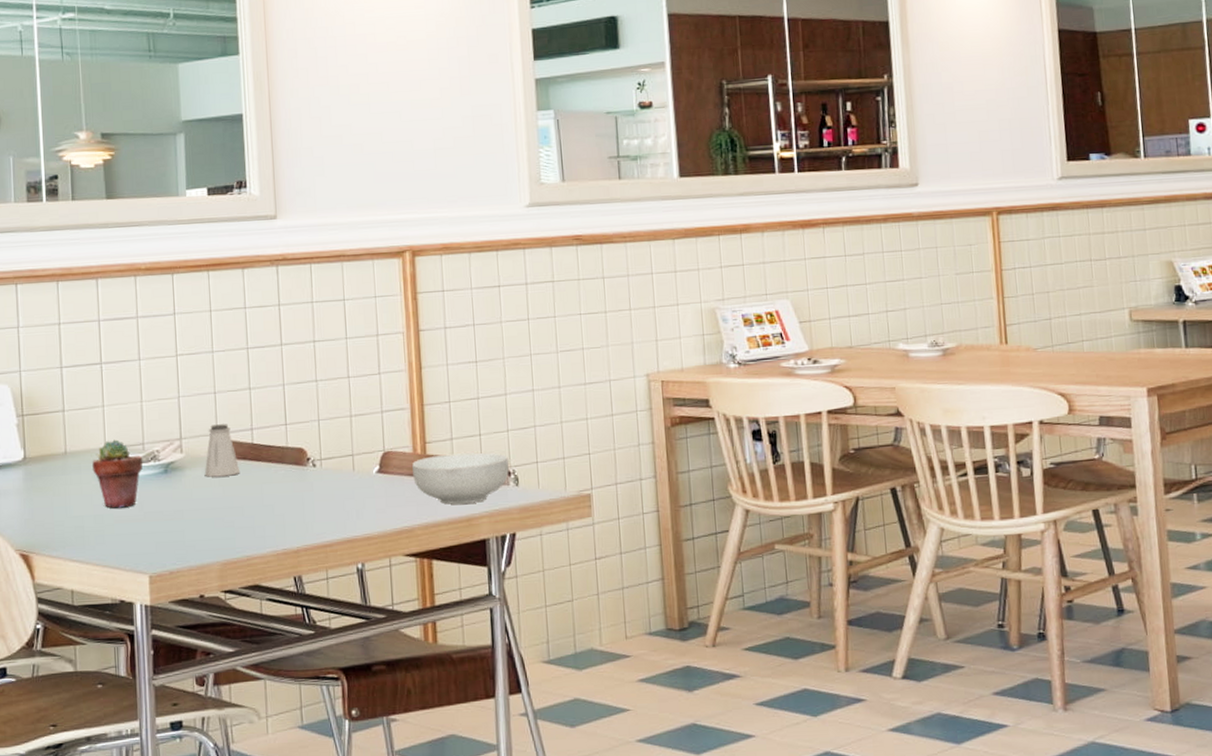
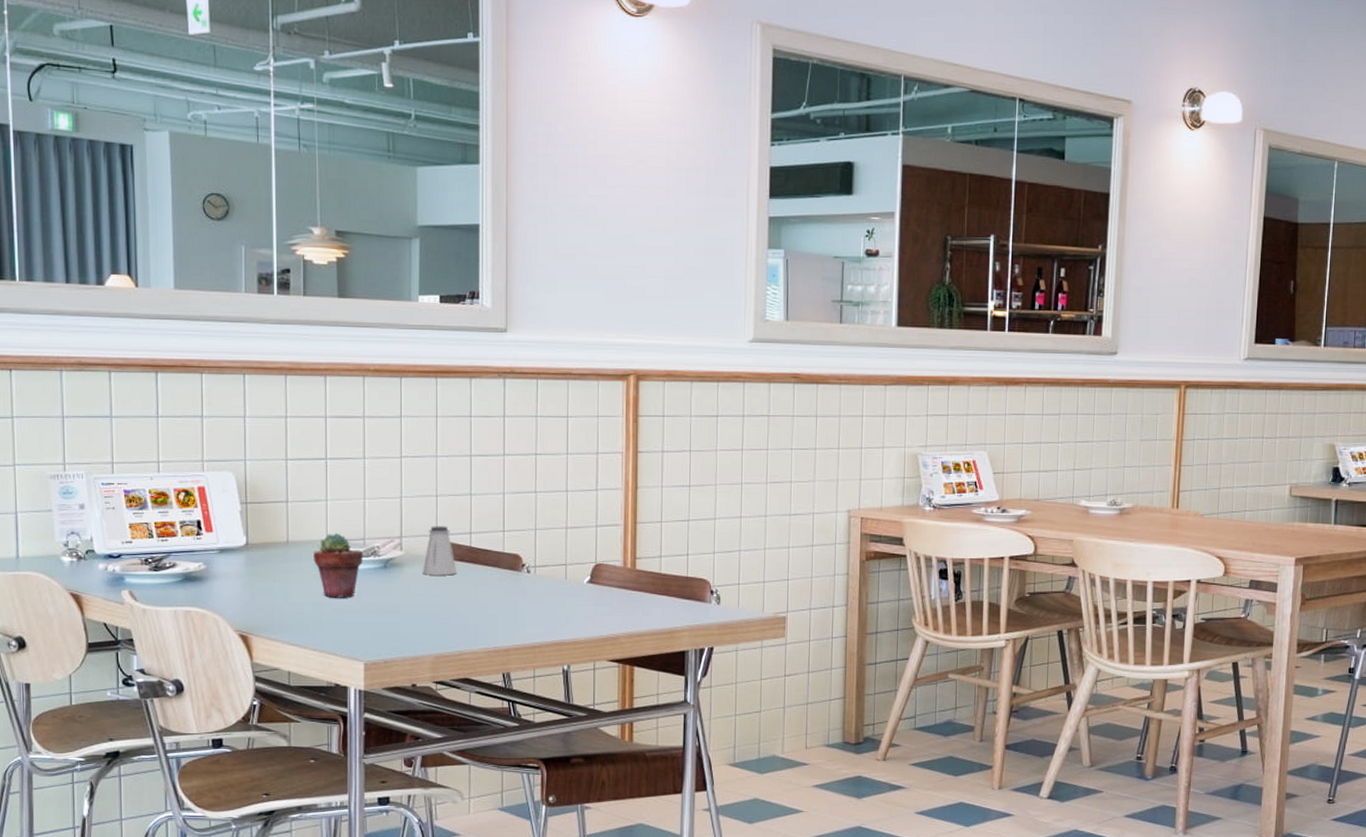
cereal bowl: present [412,452,510,505] -> none [622,570,713,617]

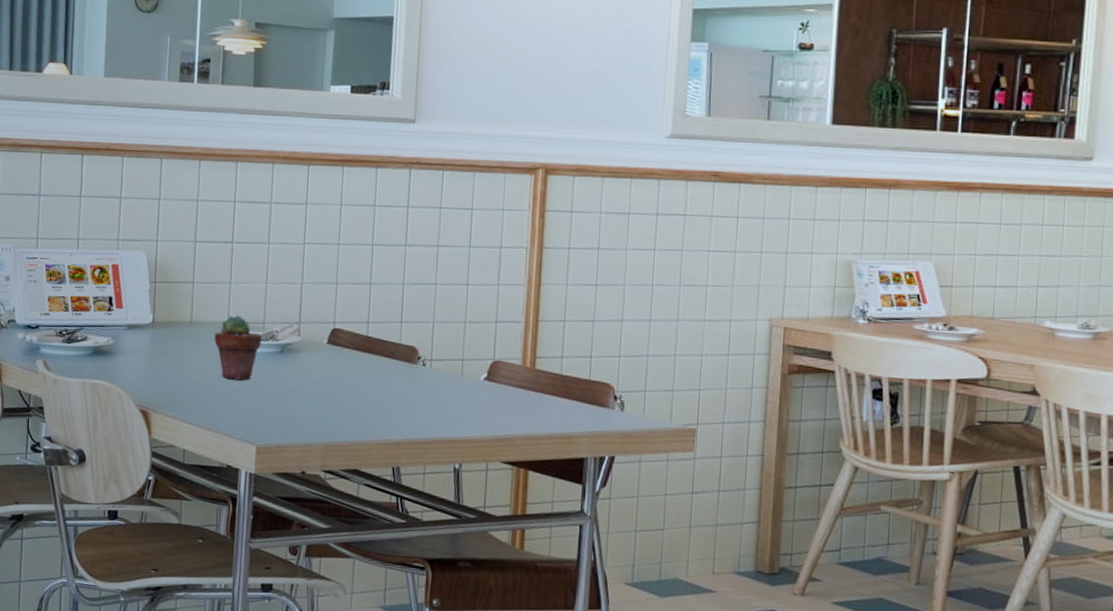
saltshaker: present [422,526,457,576] -> none [318,313,353,364]

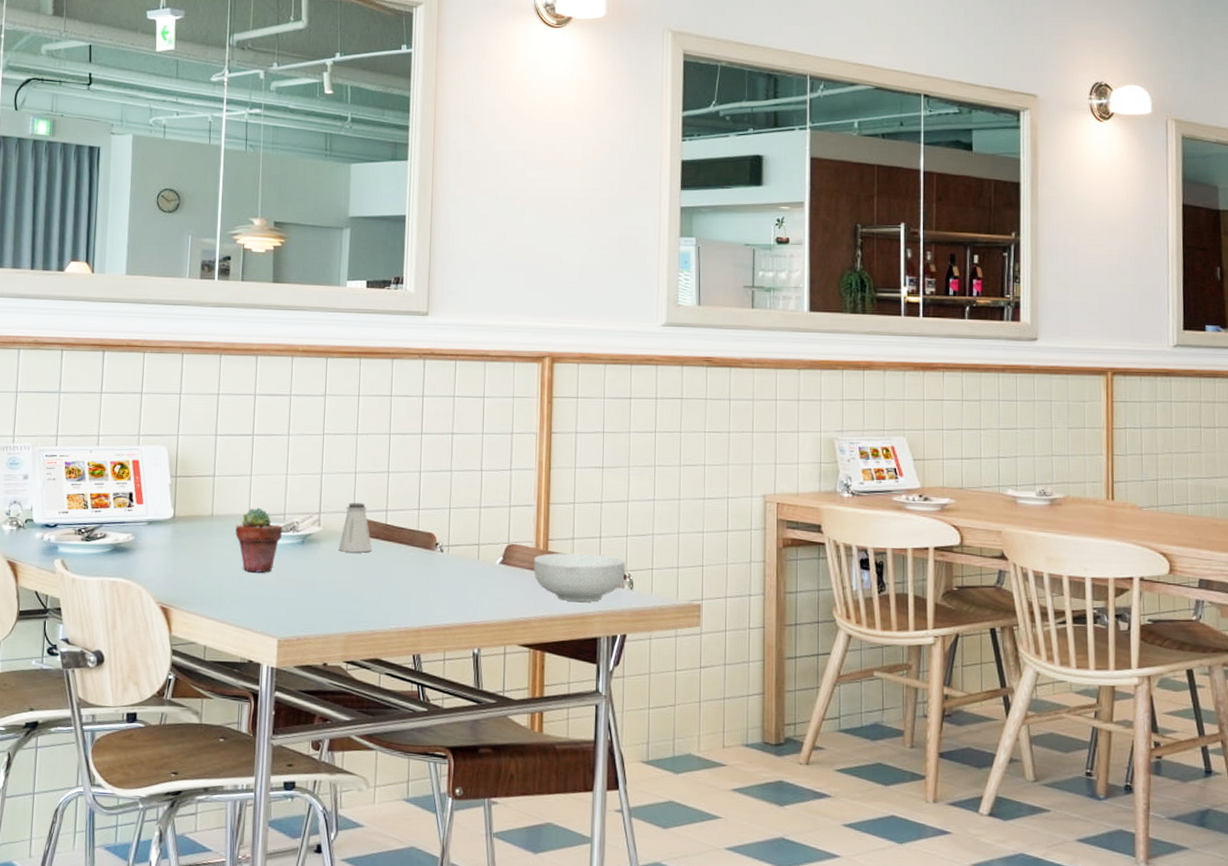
saltshaker: none [318,313,353,364] -> present [338,503,372,553]
cereal bowl: none [519,371,617,422] -> present [534,552,626,602]

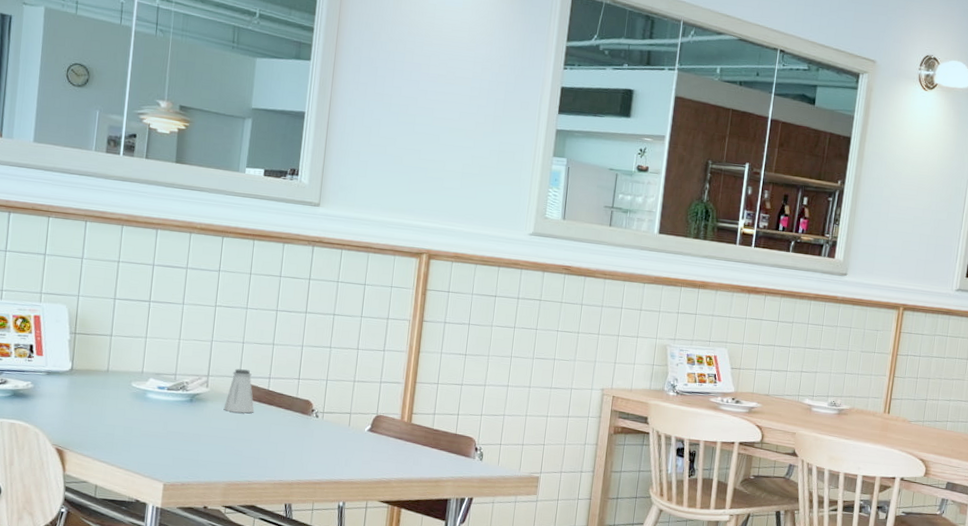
potted succulent: present [235,507,283,573] -> none [129,367,174,425]
cereal bowl: present [534,552,626,602] -> none [397,425,478,469]

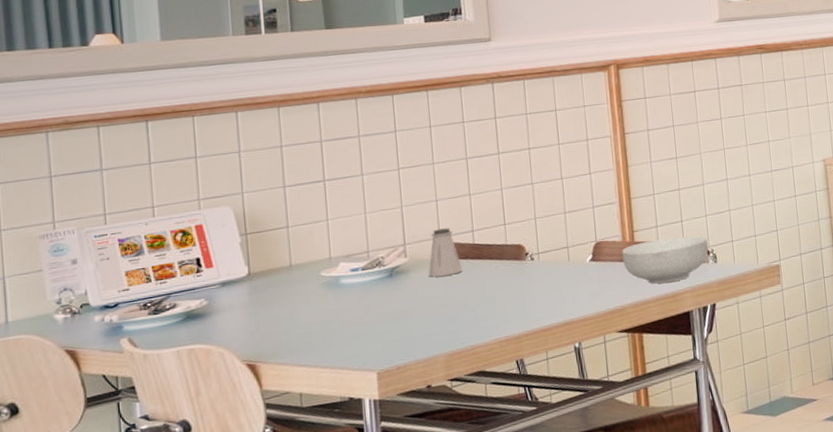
cereal bowl: none [397,425,478,469] -> present [622,236,709,284]

